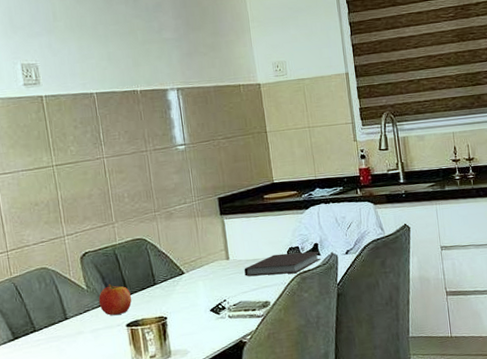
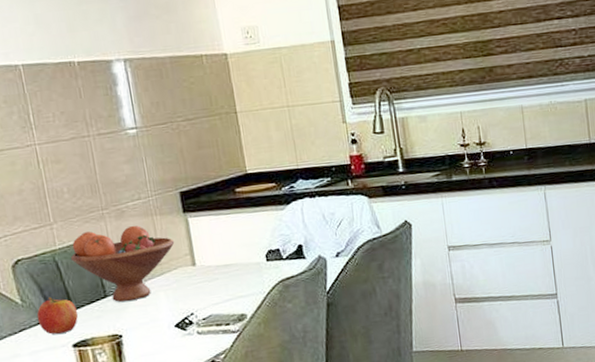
fruit bowl: none [127,225,213,289] -> present [70,225,175,302]
notebook: present [244,251,321,276] -> none [214,254,307,285]

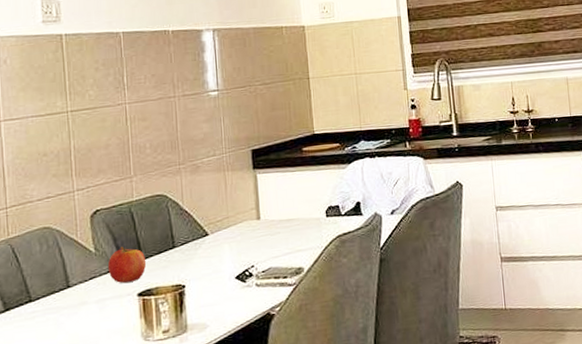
fruit bowl: present [70,225,175,302] -> none [145,180,243,253]

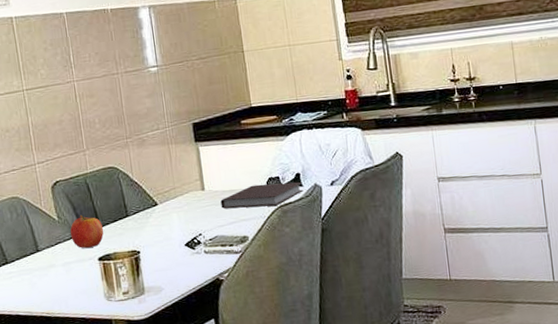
notebook: none [276,210,363,239] -> present [220,182,304,209]

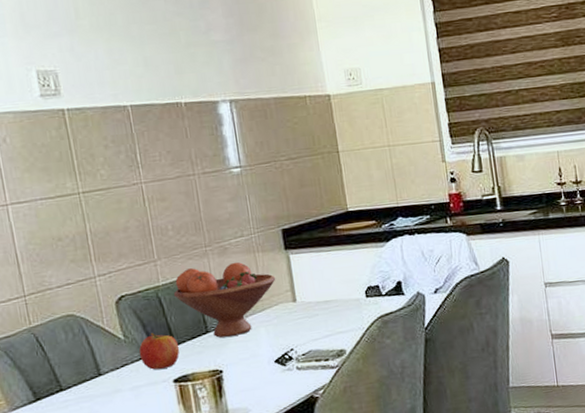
fruit bowl: none [99,152,187,221] -> present [173,262,276,338]
notebook: present [220,182,304,209] -> none [314,290,406,321]

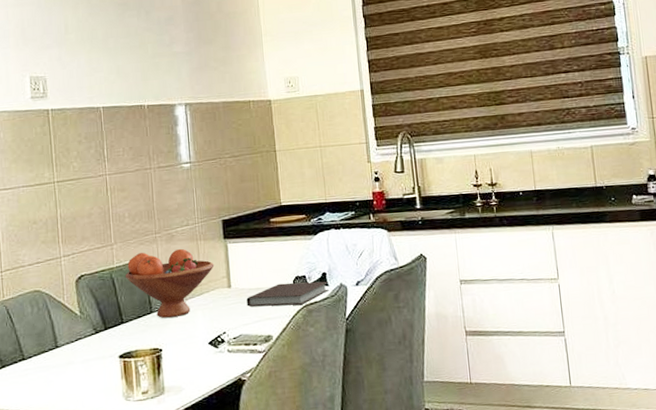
fruit: present [139,332,180,370] -> none [91,310,126,345]
notebook: none [314,290,406,321] -> present [246,281,329,307]

